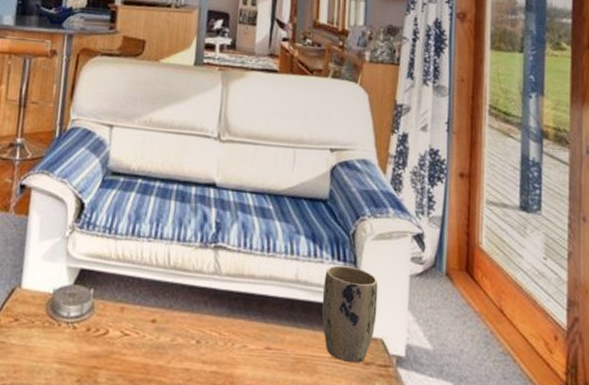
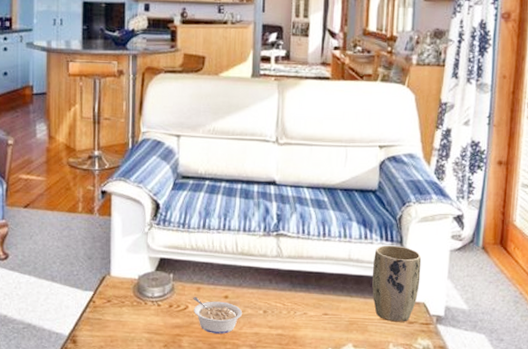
legume: none [115,319,172,369] -> present [193,297,243,335]

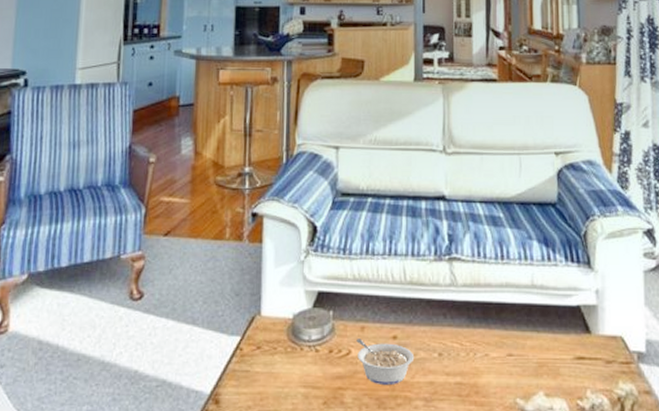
plant pot: present [372,245,422,323] -> none [559,267,615,363]

